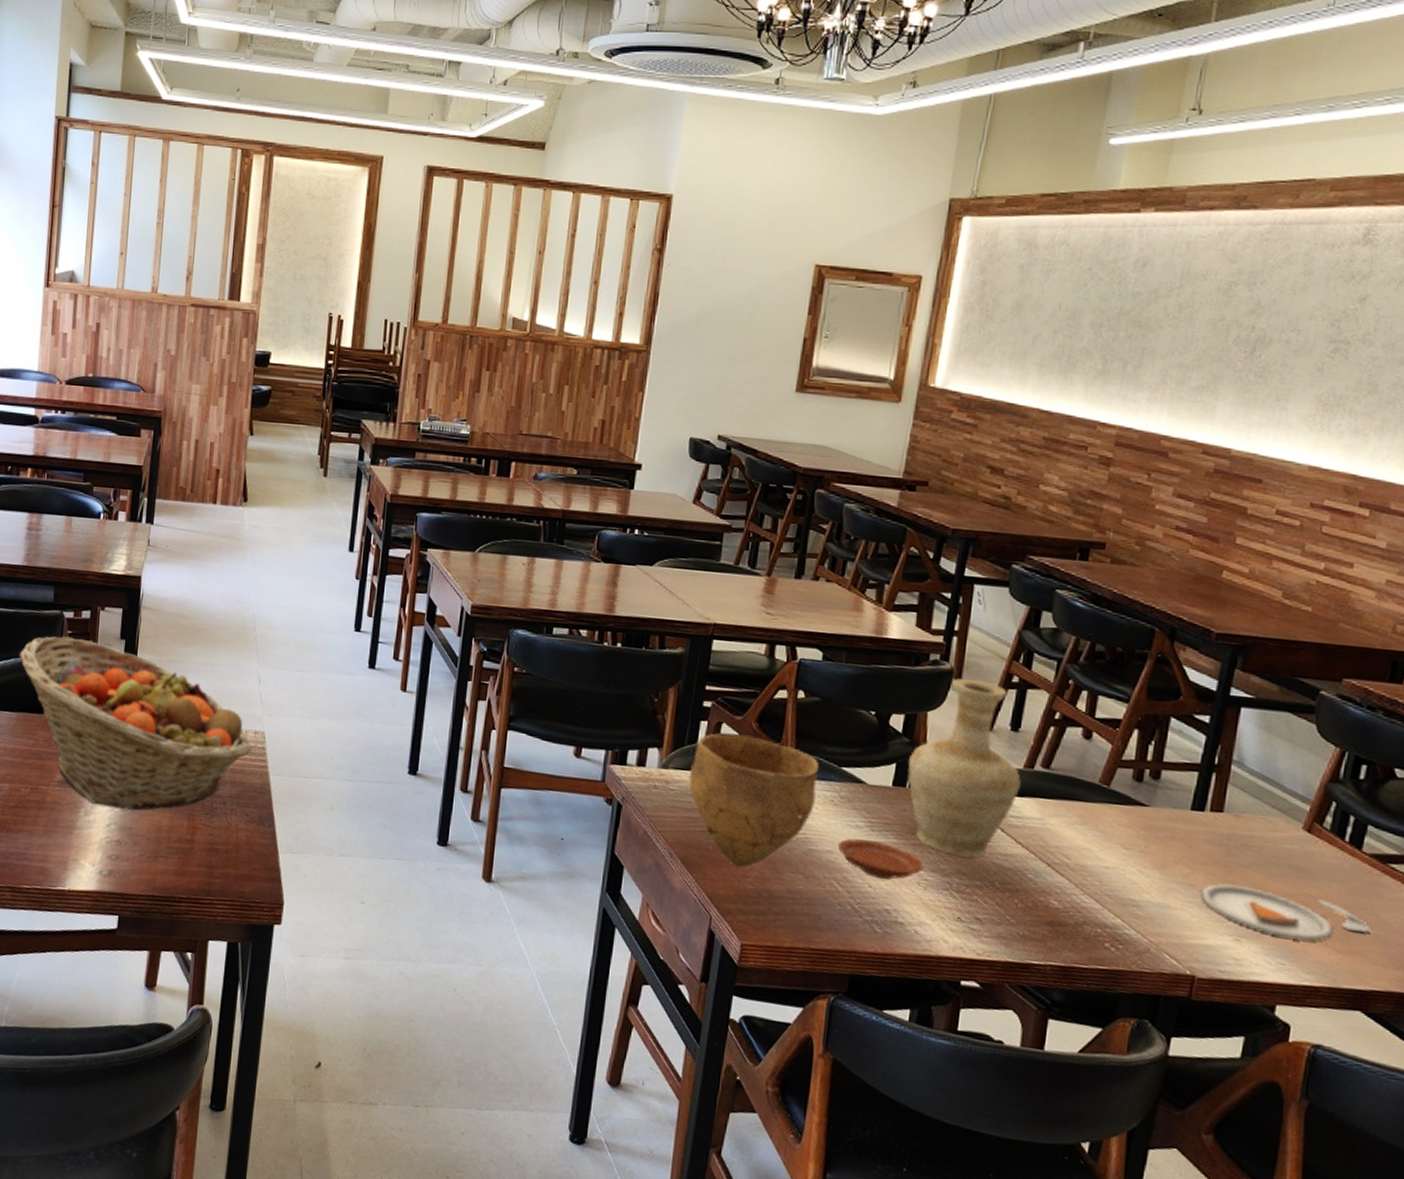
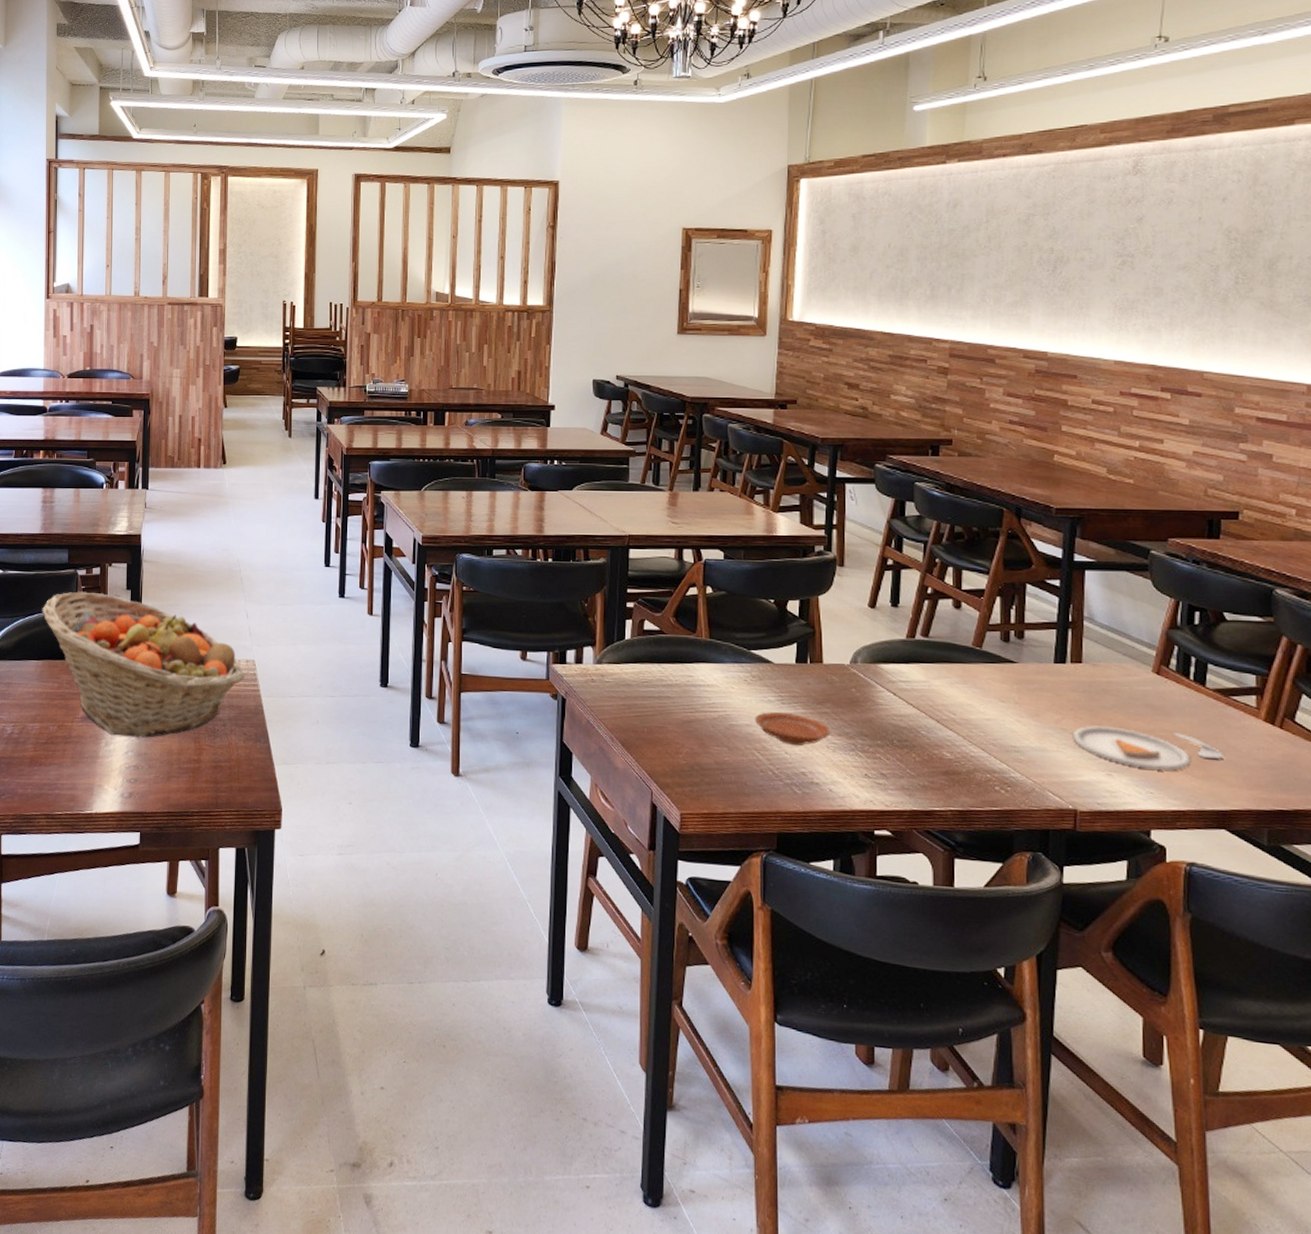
bowl: present [688,733,819,867] -> none [620,629,732,745]
vase: present [907,678,1021,858] -> none [806,564,905,720]

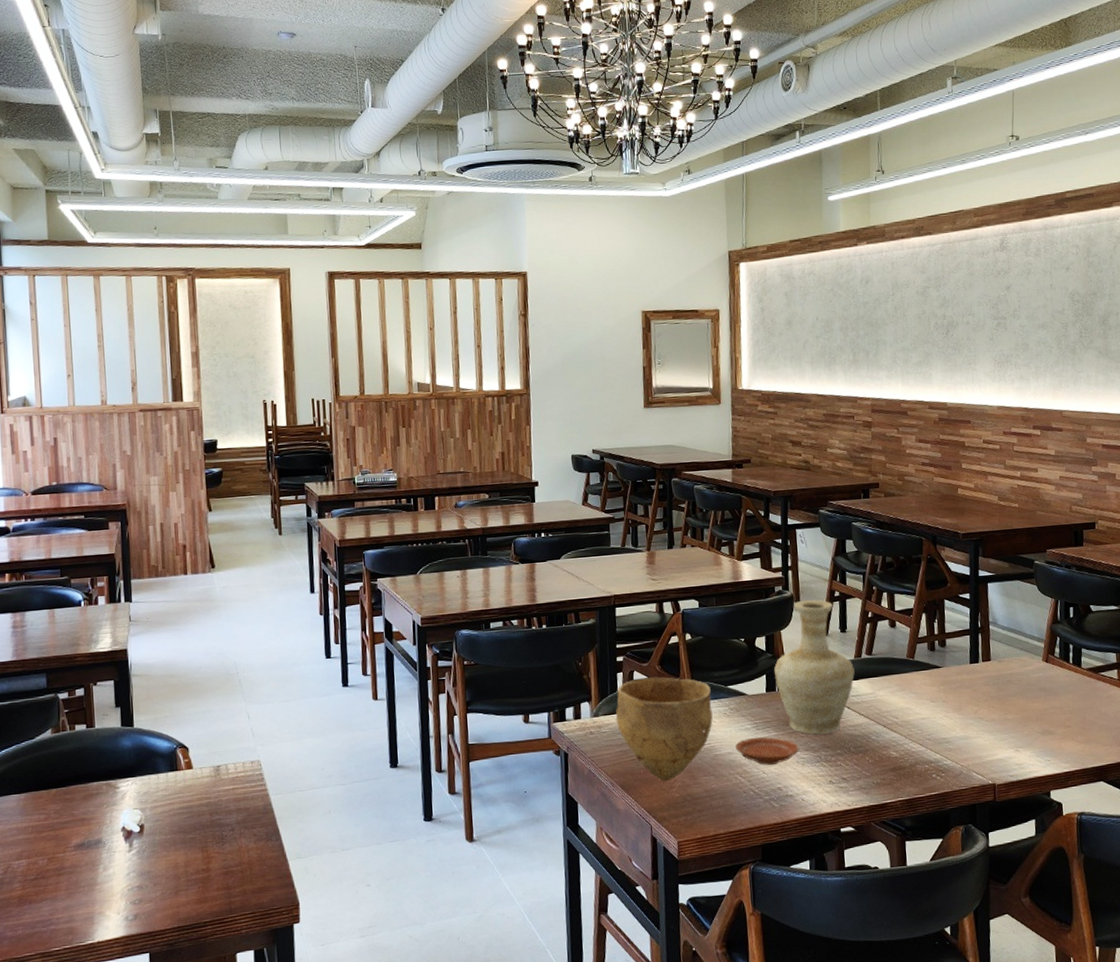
fruit basket: present [41,591,245,738] -> none [20,714,251,859]
bowl: none [620,629,732,745] -> present [615,677,714,781]
vase: none [806,564,905,720] -> present [773,599,855,735]
dinner plate: present [1072,725,1225,771] -> none [988,708,1099,742]

